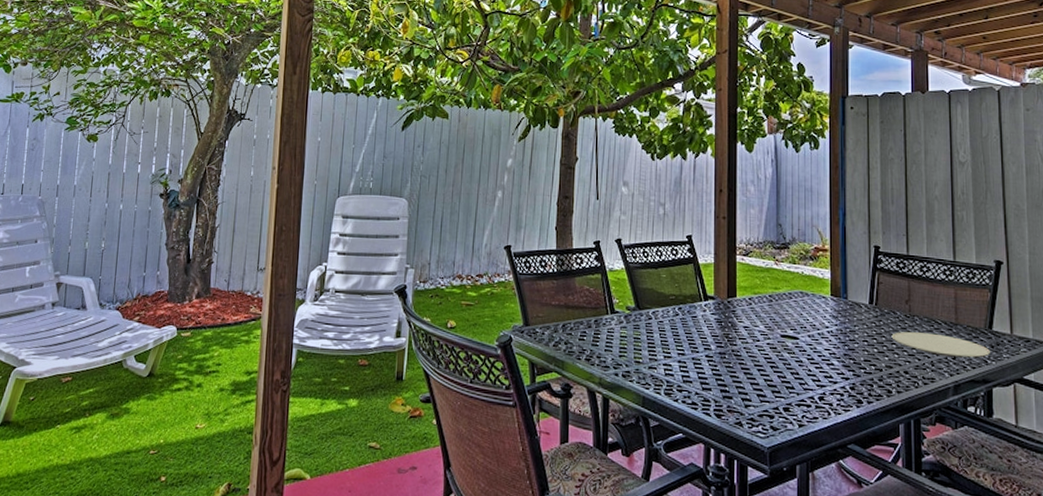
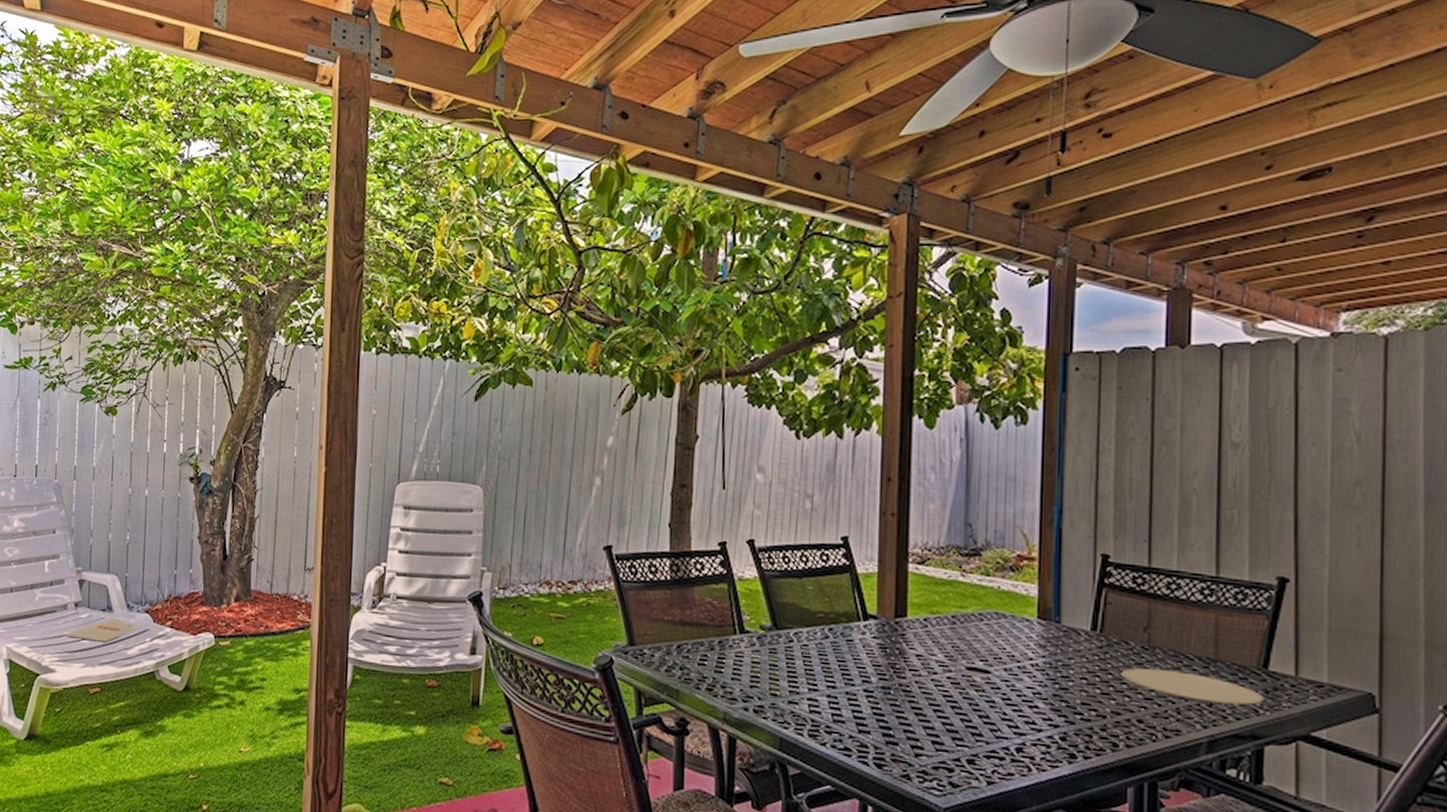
magazine: none [42,315,119,337] -> present [66,617,149,642]

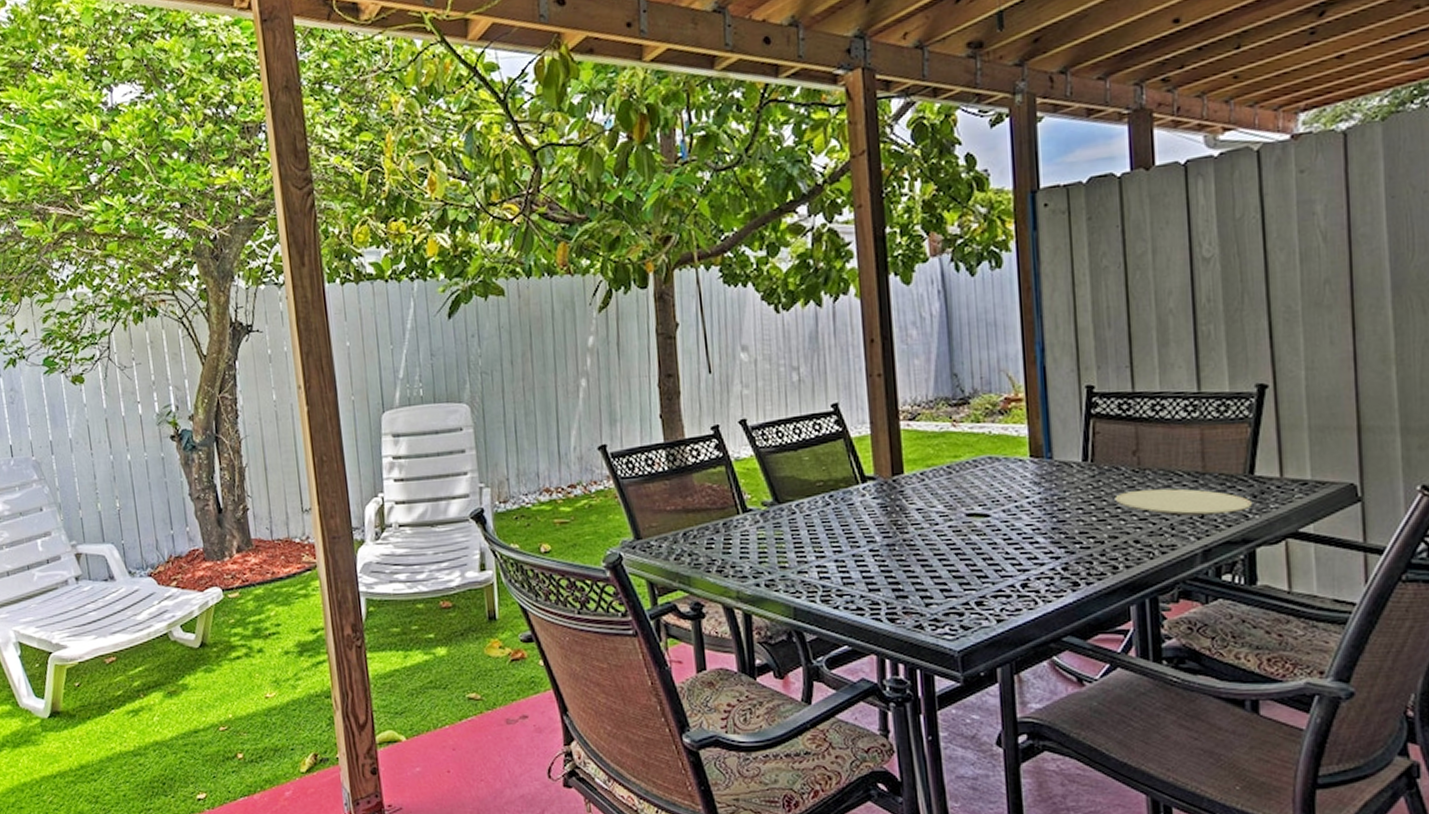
magazine: present [66,617,149,642] -> none [72,586,155,612]

